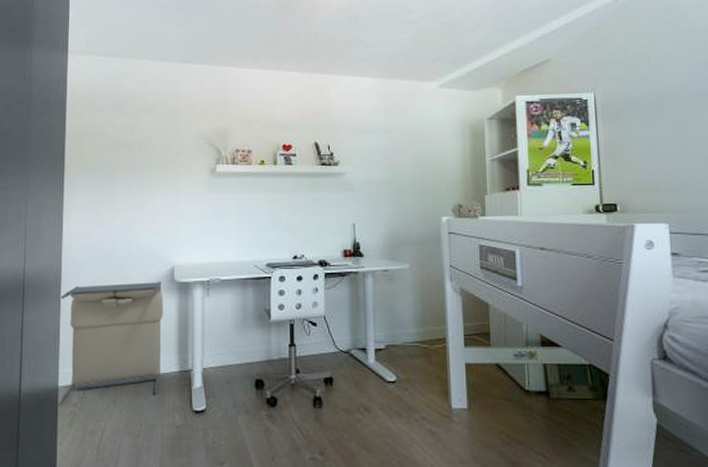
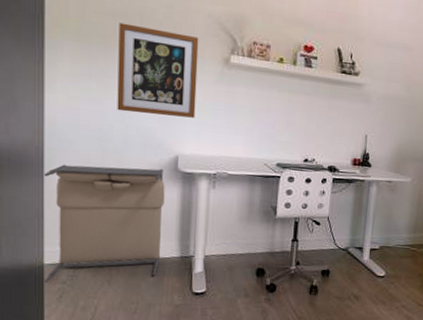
wall art: none [121,152,188,230] -> present [117,22,199,118]

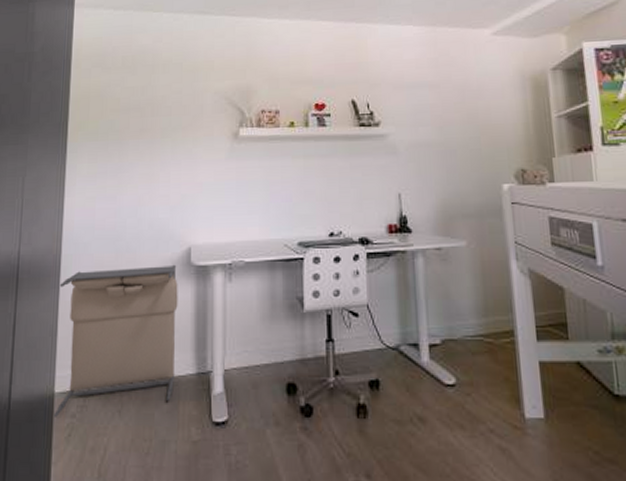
wall art: present [117,22,199,118] -> none [130,115,207,205]

